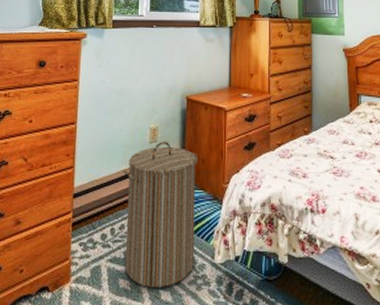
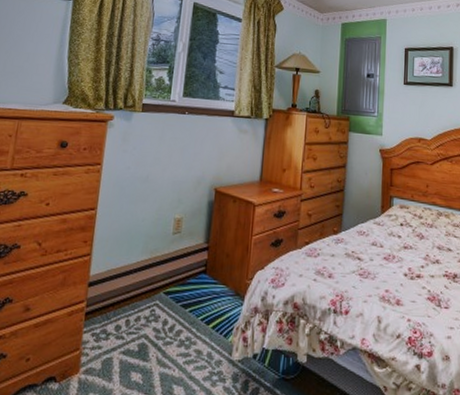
laundry hamper: present [123,142,199,287] -> none [138,233,223,382]

